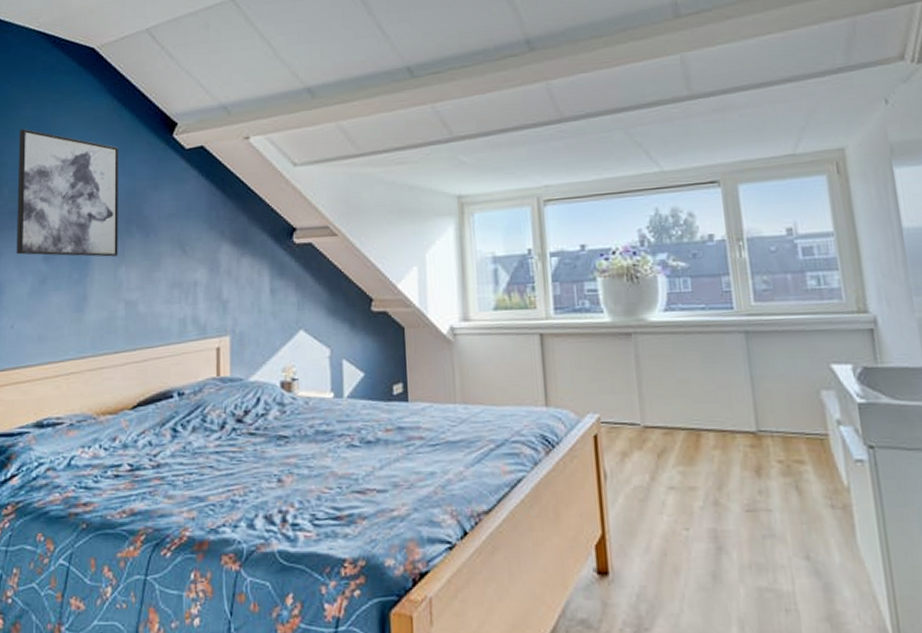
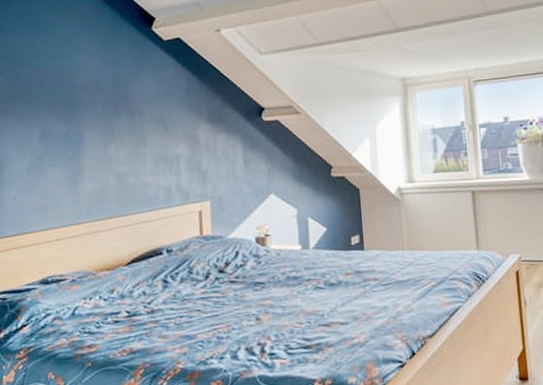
wall art: present [16,129,119,257] -> none [10,24,108,136]

